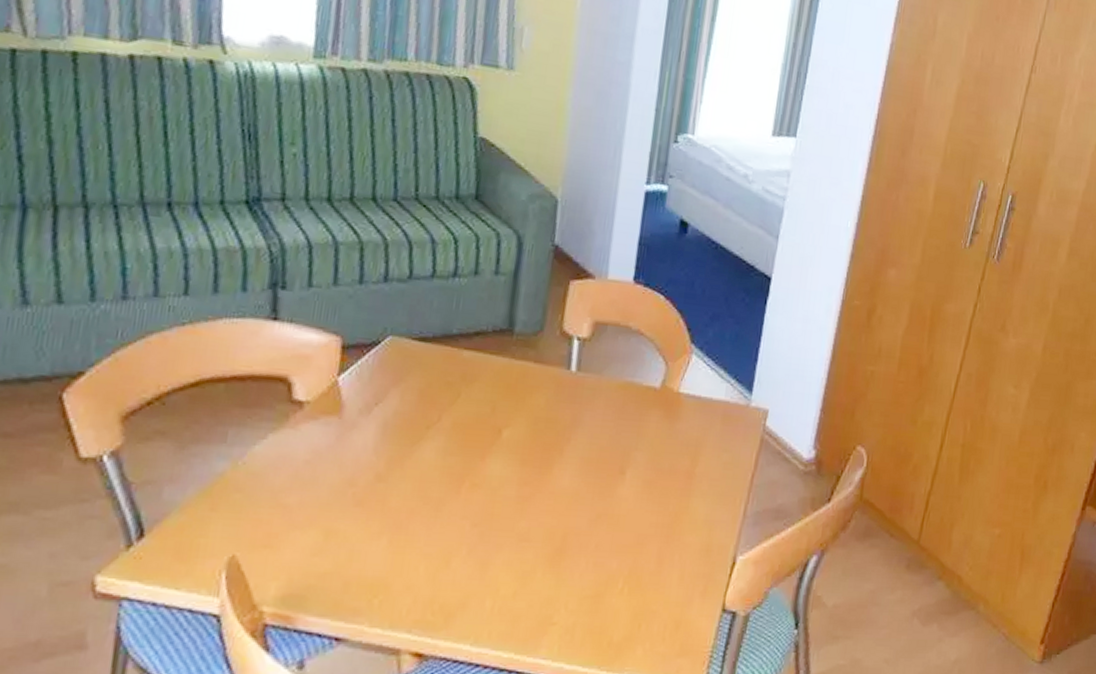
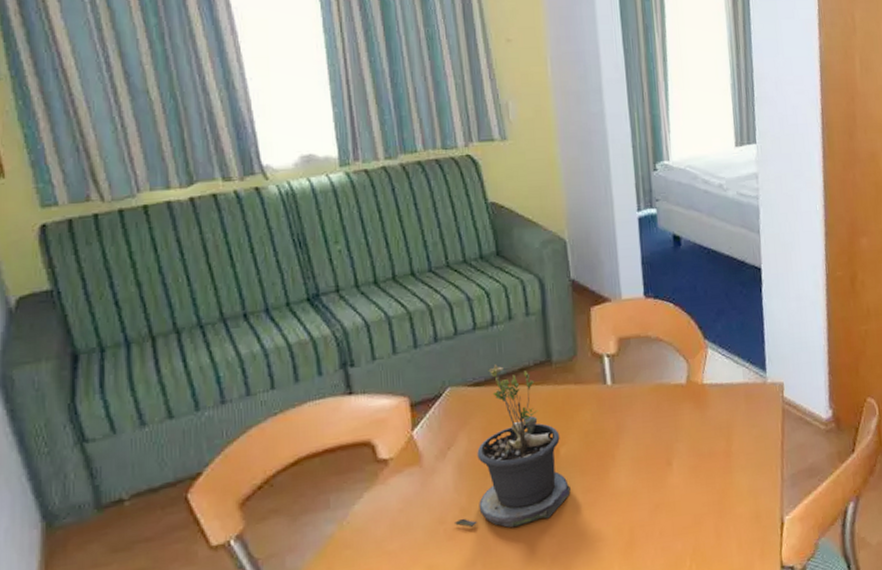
potted plant: none [366,321,506,508] -> present [455,364,571,528]

